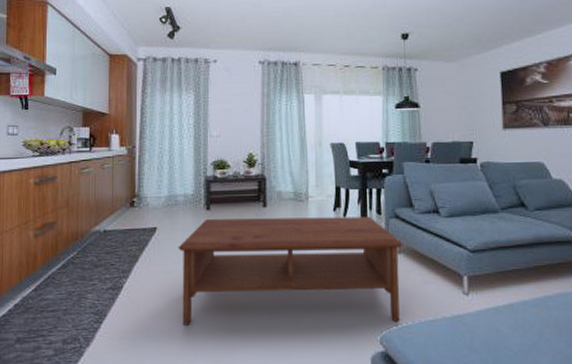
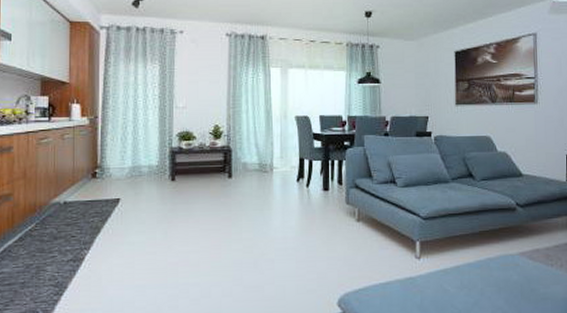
coffee table: present [178,216,403,325] -> none [142,187,362,295]

